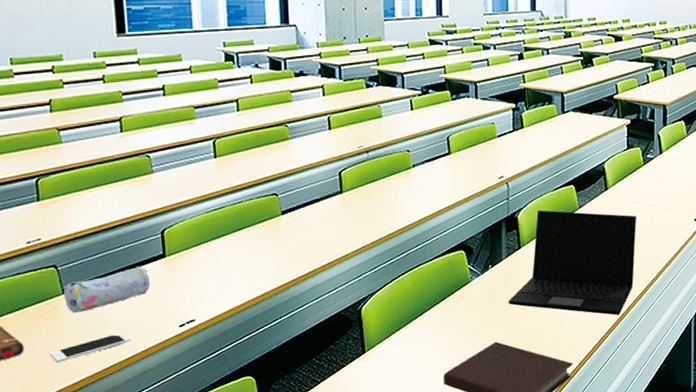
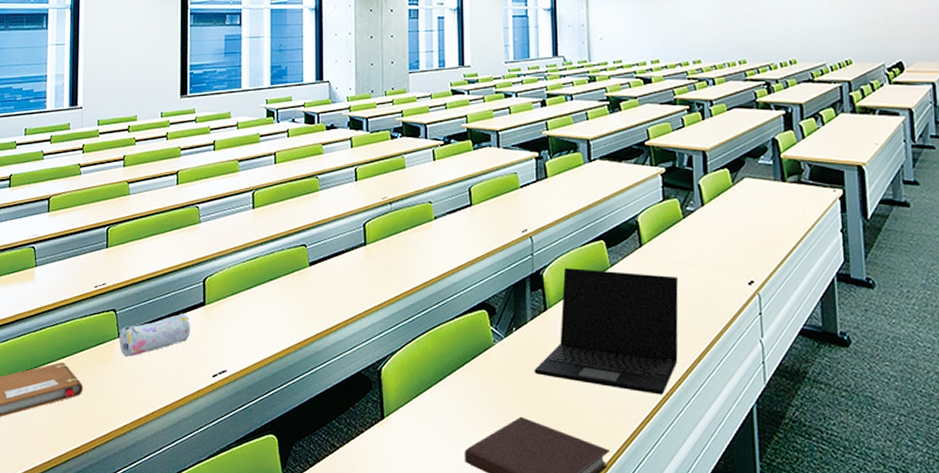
cell phone: present [49,334,131,363] -> none [102,381,170,406]

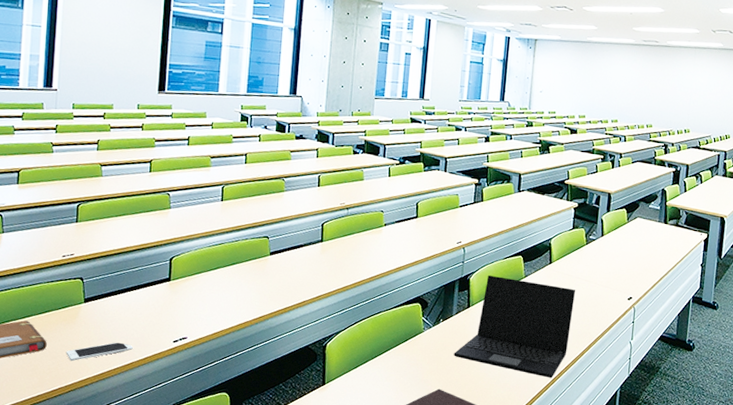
cell phone: none [102,381,170,406] -> present [65,342,133,362]
pencil case: present [119,313,191,357] -> none [85,286,156,321]

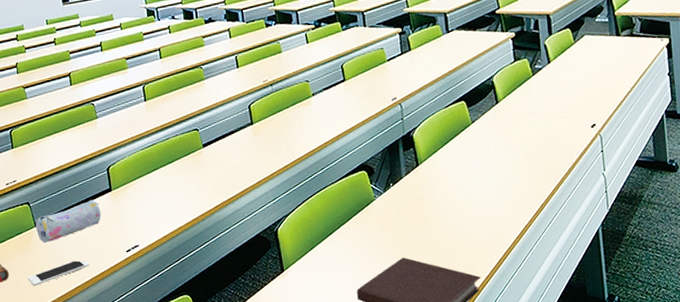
pencil case: none [85,286,156,321] -> present [35,200,102,243]
laptop: present [454,274,576,378] -> none [411,126,534,228]

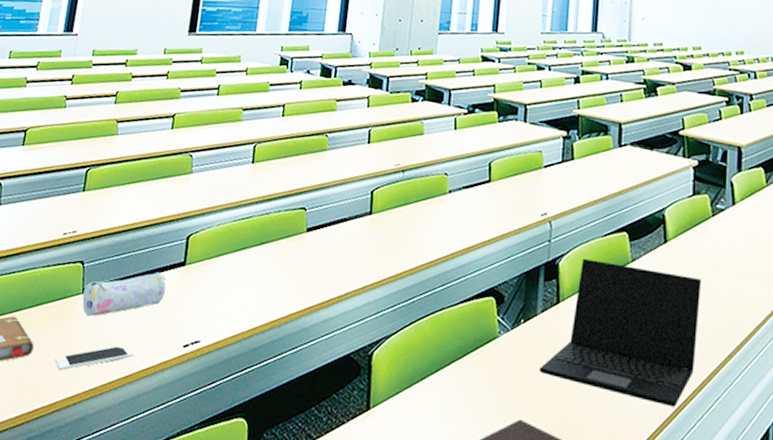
laptop: none [411,126,534,228] -> present [539,258,702,407]

